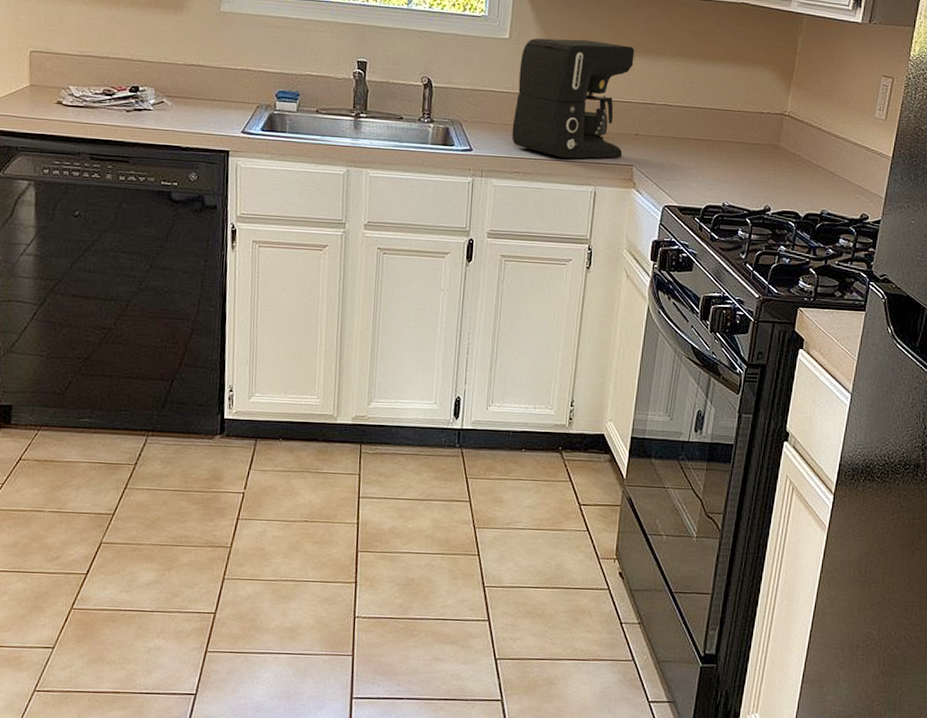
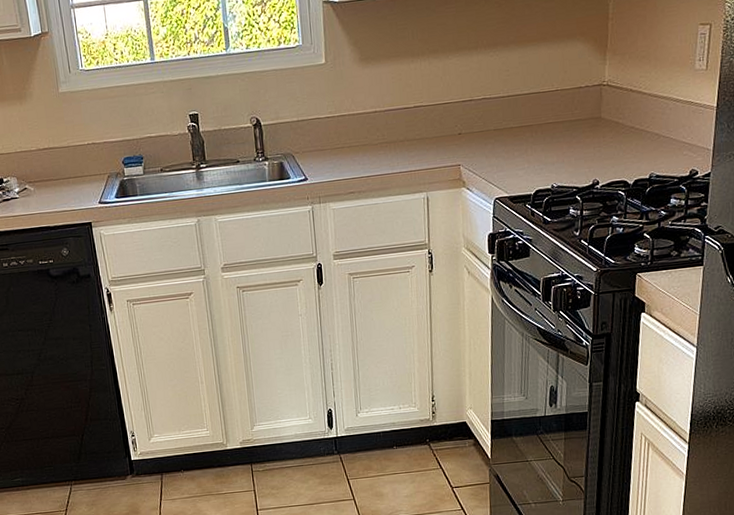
coffee maker: present [511,38,635,159] -> none [339,46,449,171]

